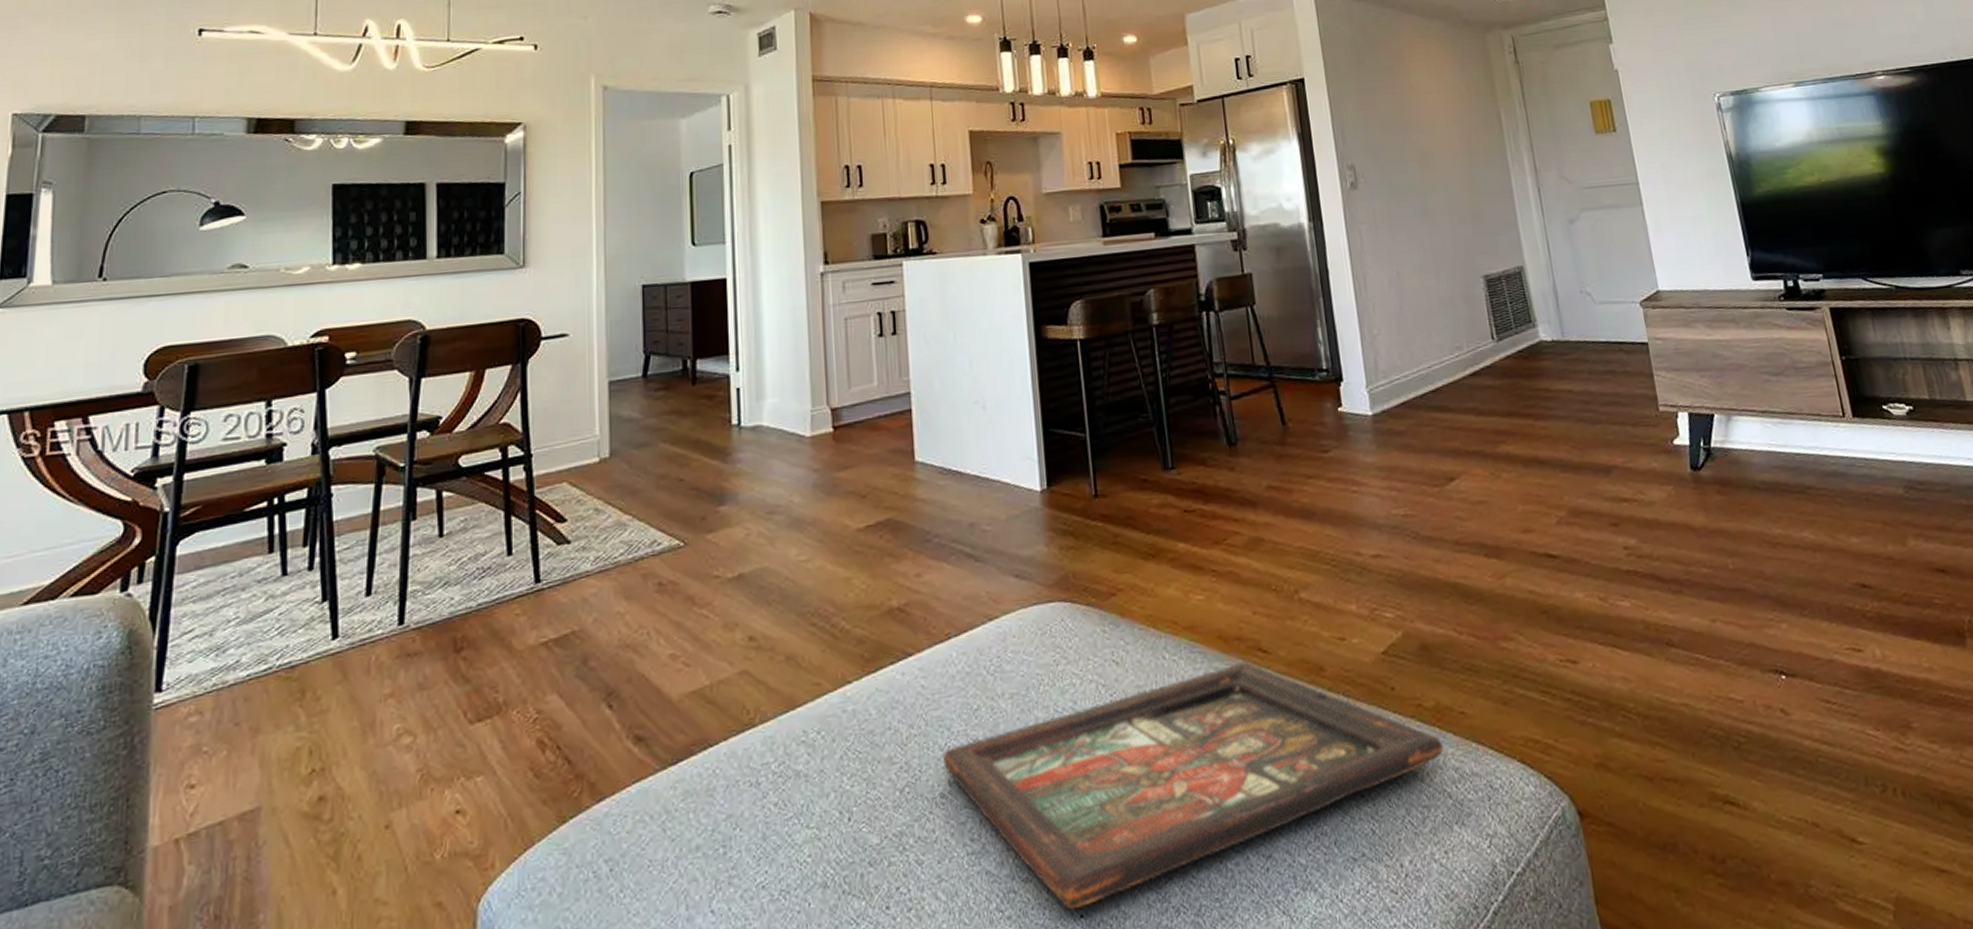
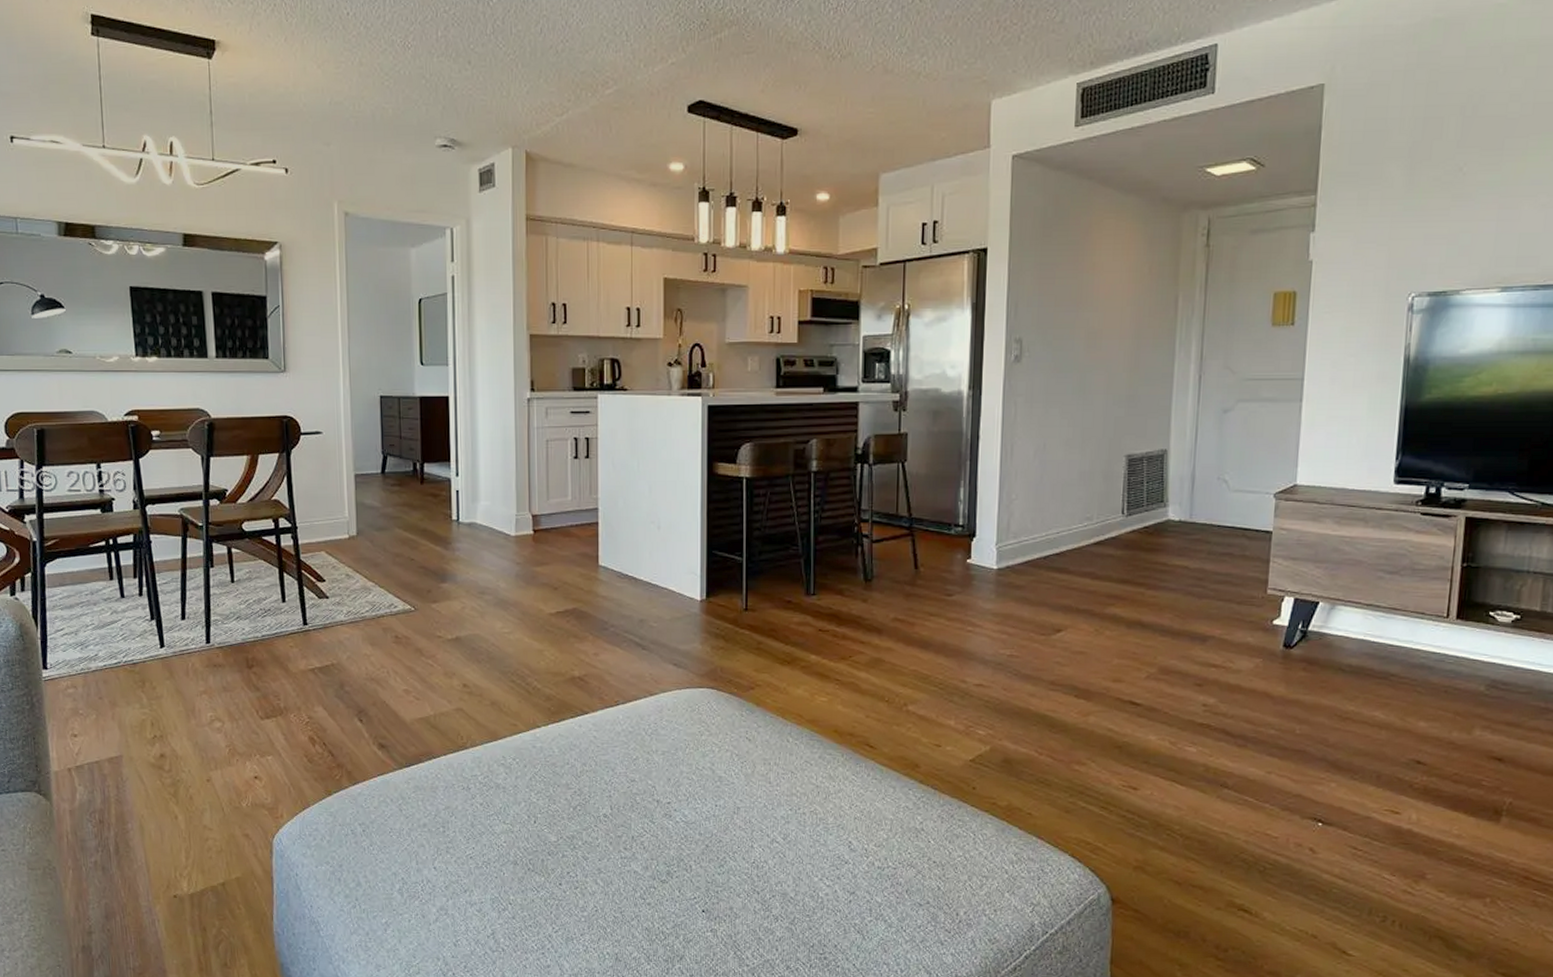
decorative tray: present [942,662,1444,910] -> none [607,752,1009,906]

